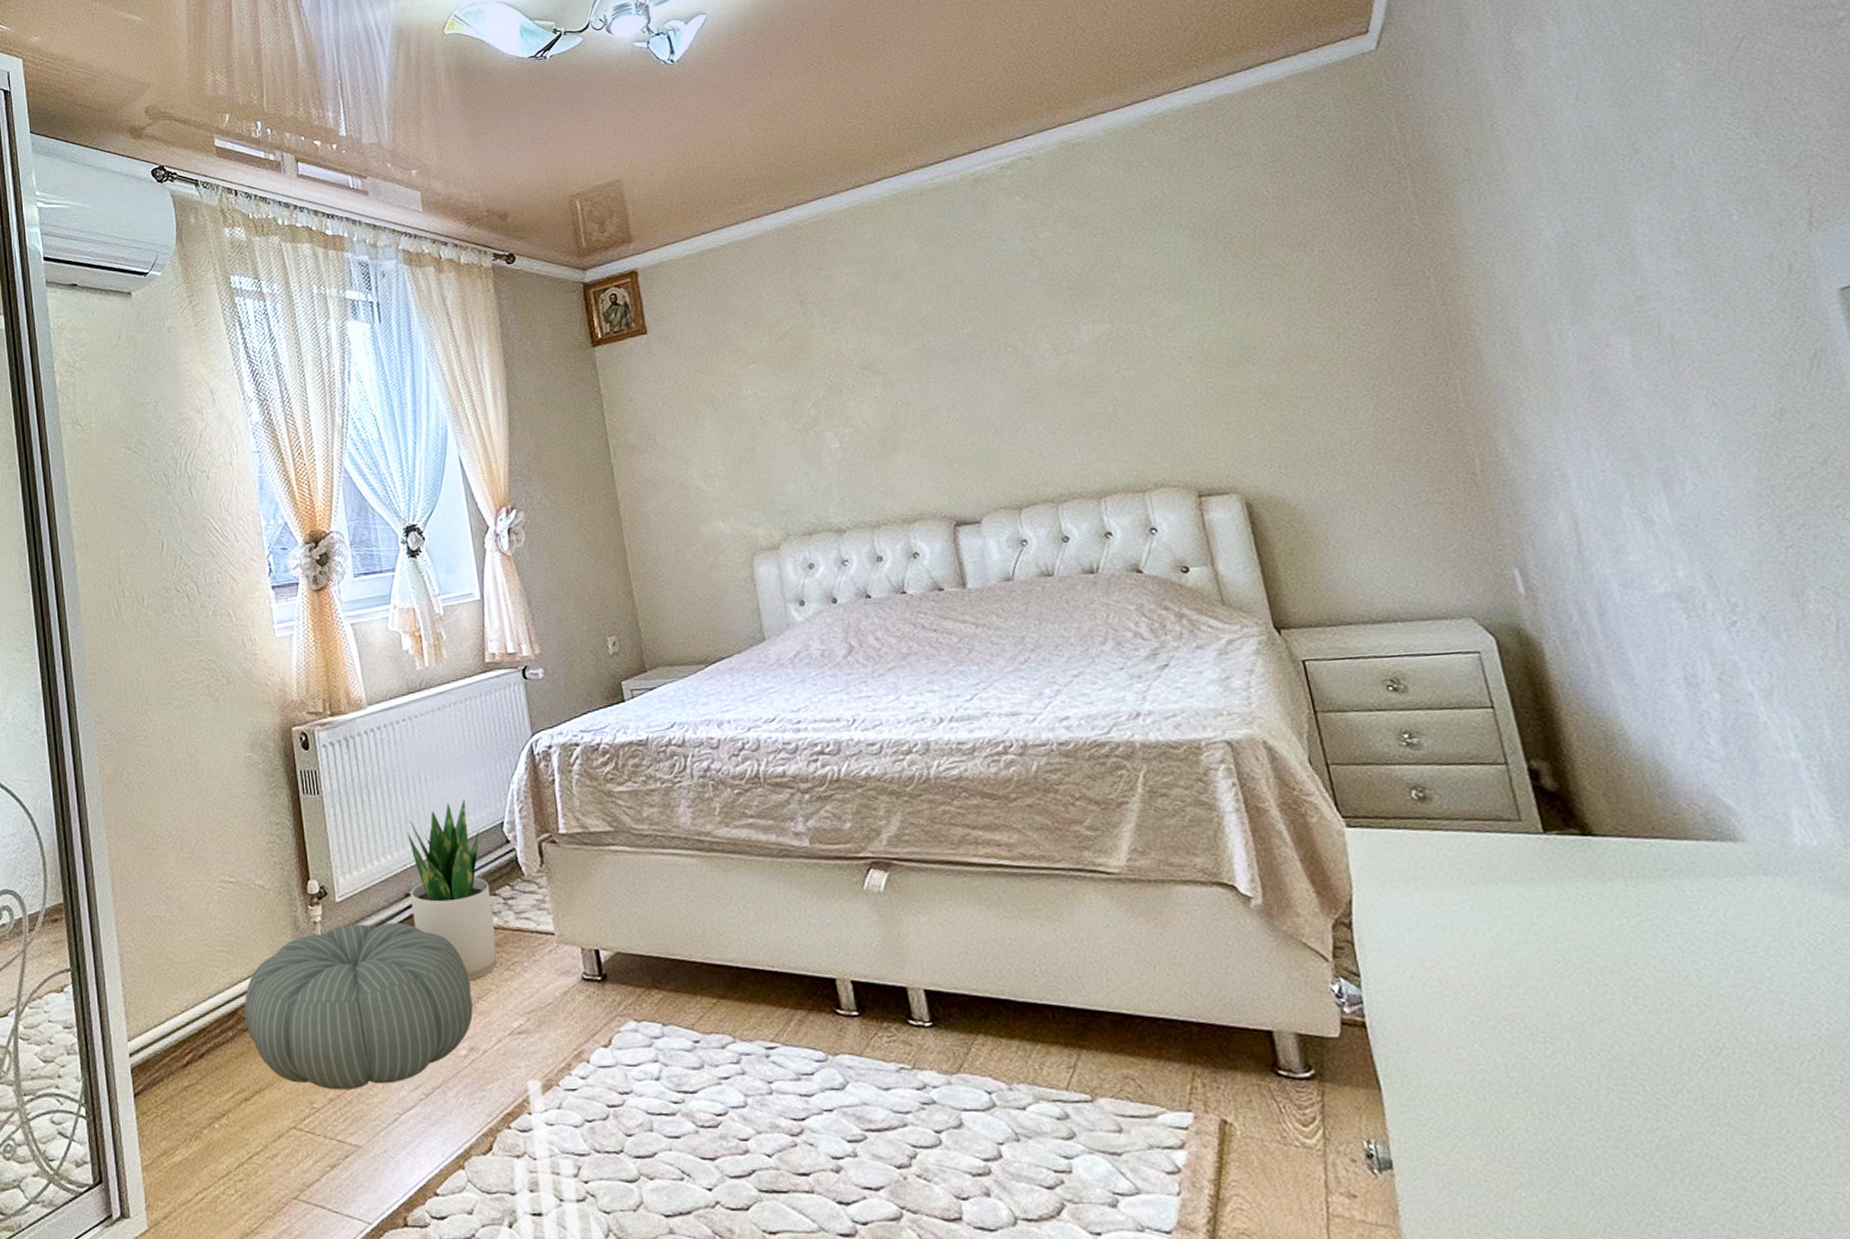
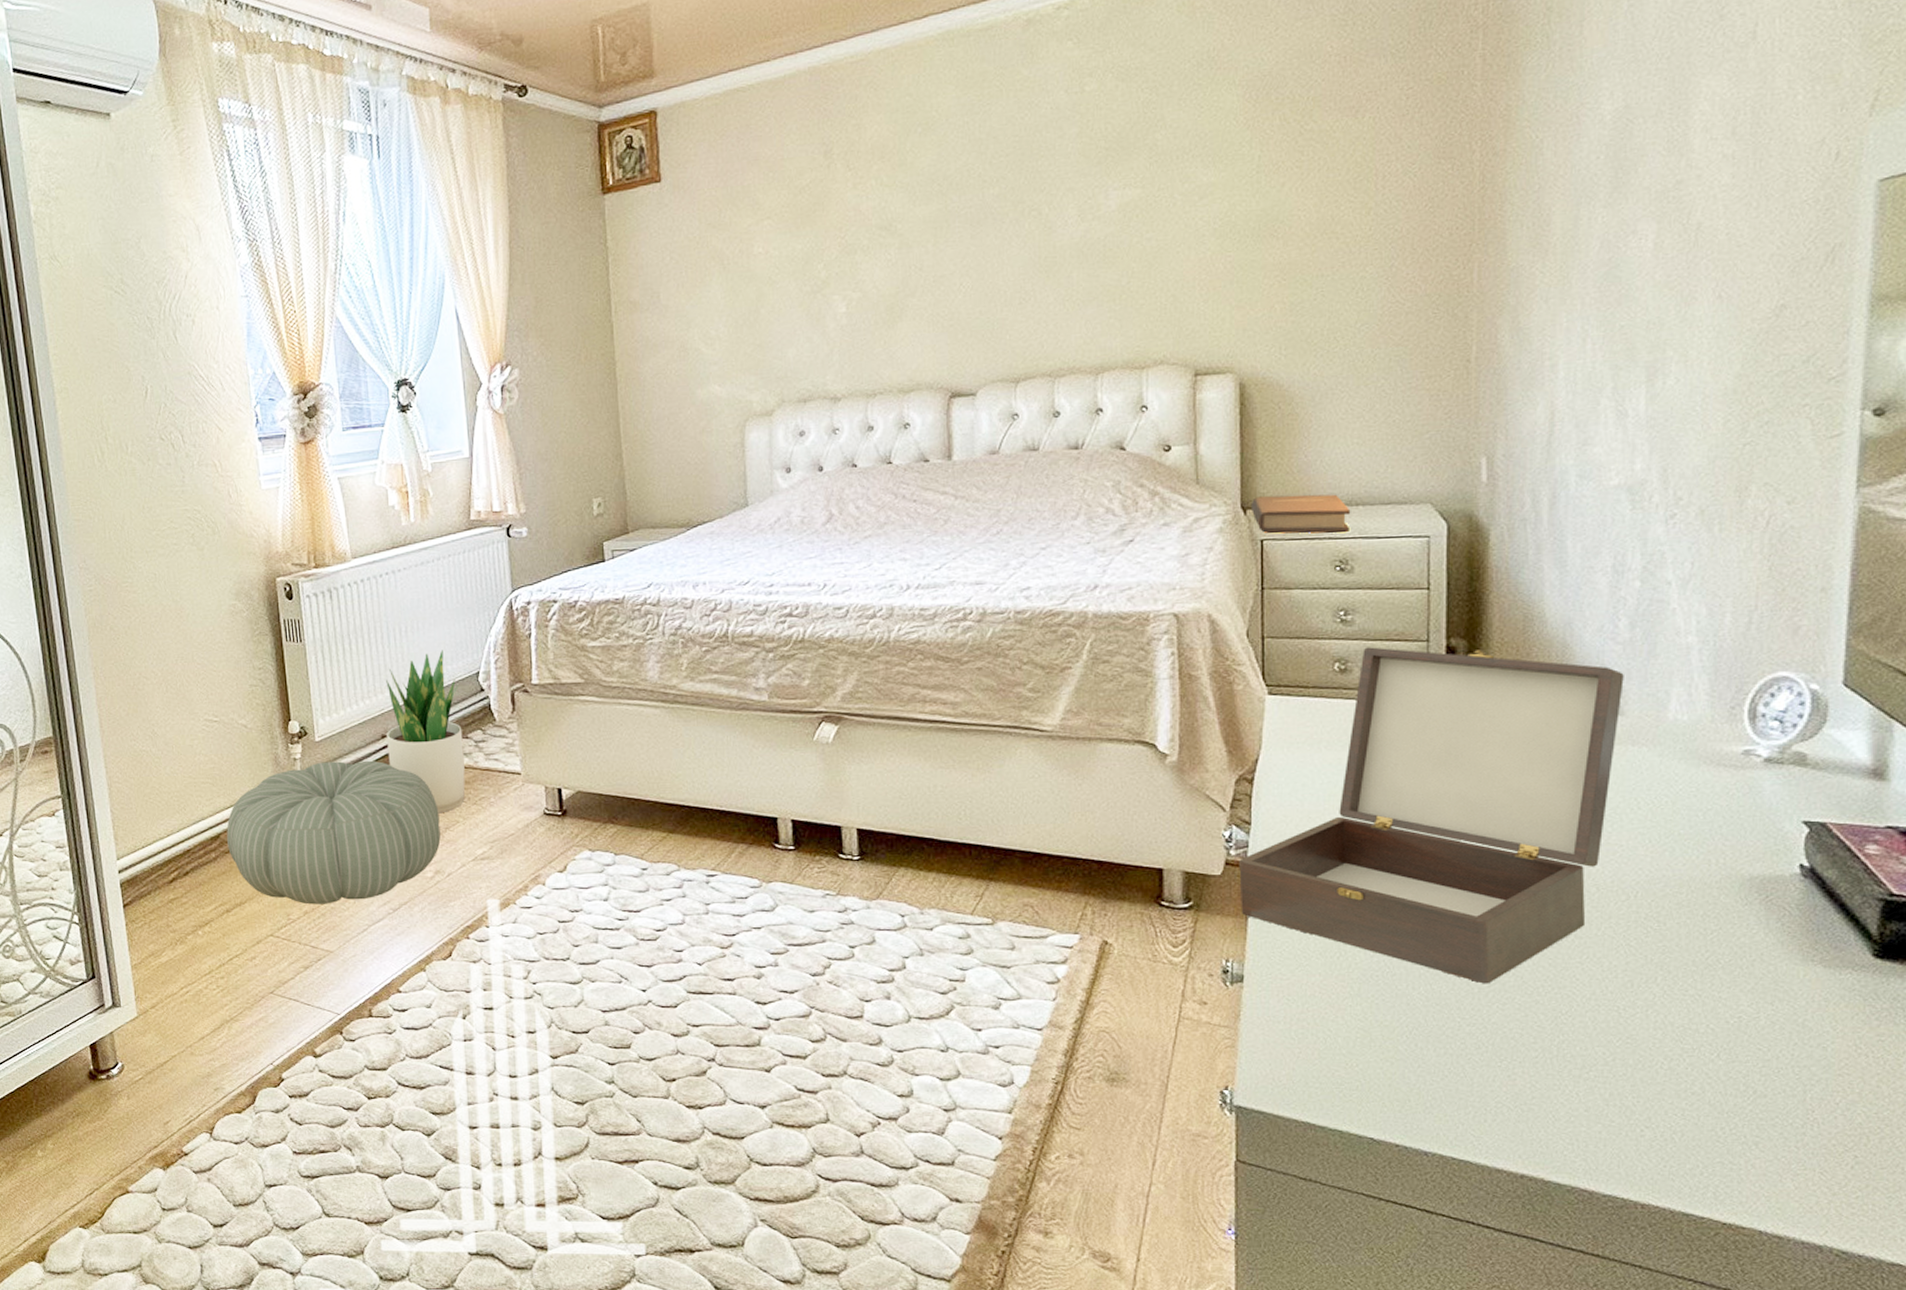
book: none [1283,611,1393,653] -> present [1250,494,1351,533]
jewelry box: none [1356,772,1773,1167] -> present [1239,647,1624,984]

